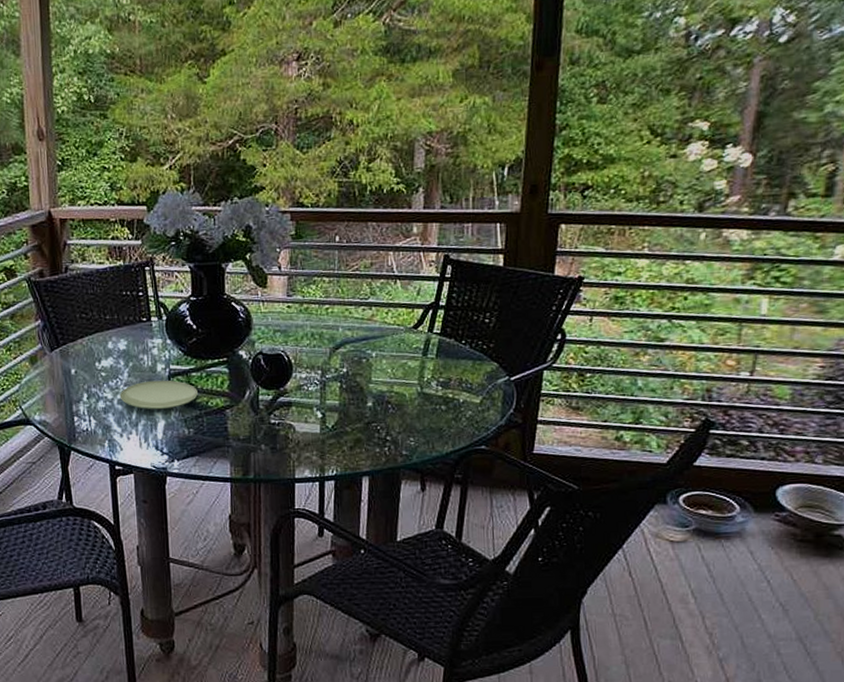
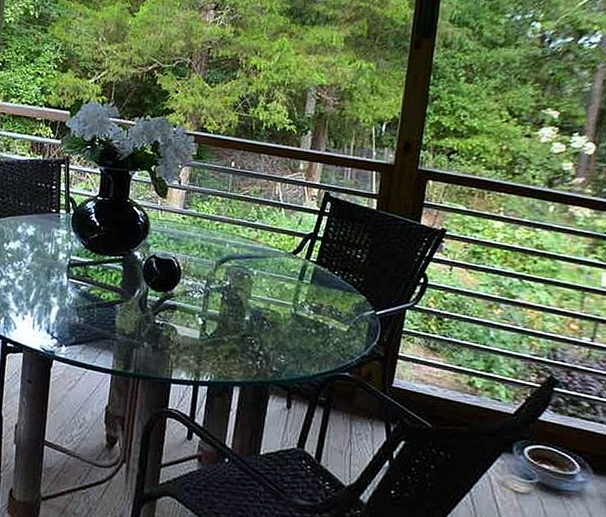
plate: present [120,380,198,410] -> none [21,267,93,296]

